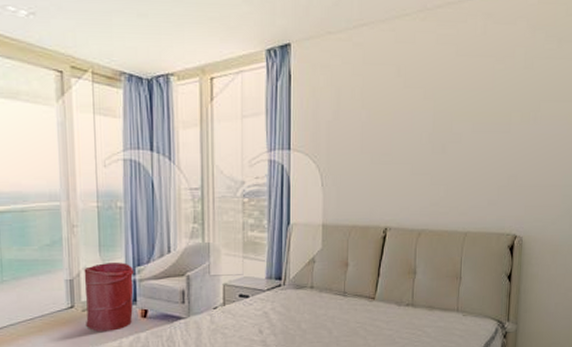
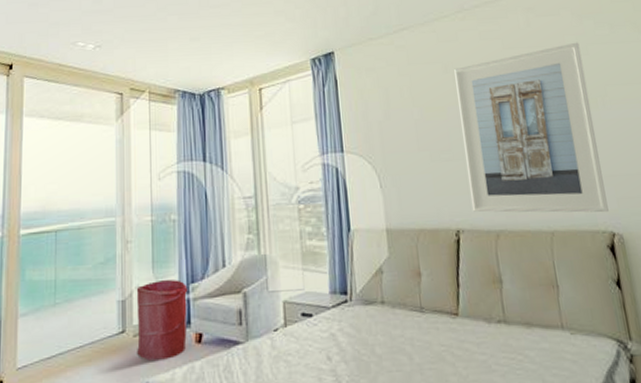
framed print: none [401,54,527,218] -> present [454,42,609,213]

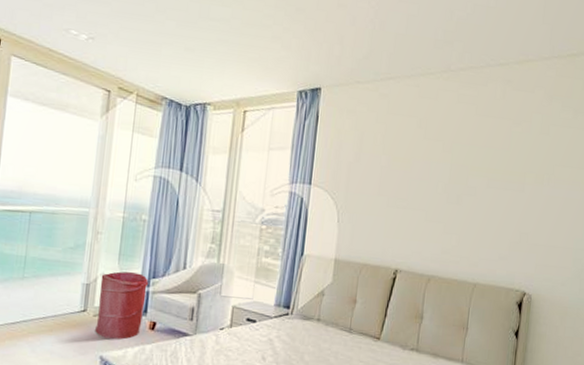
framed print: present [454,42,609,213] -> none [412,120,543,275]

